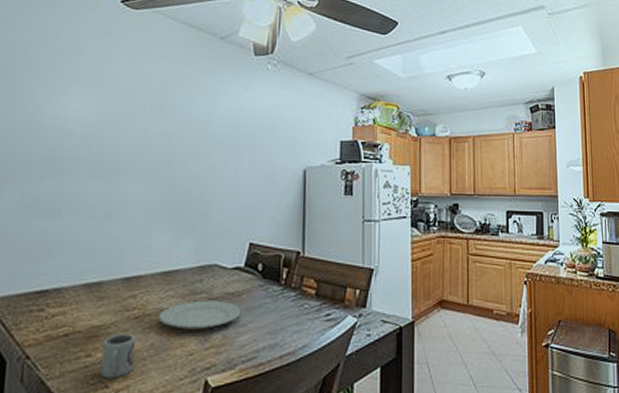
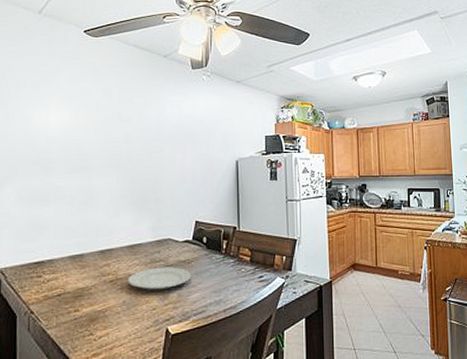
cup: present [100,333,137,379] -> none [86,293,112,328]

